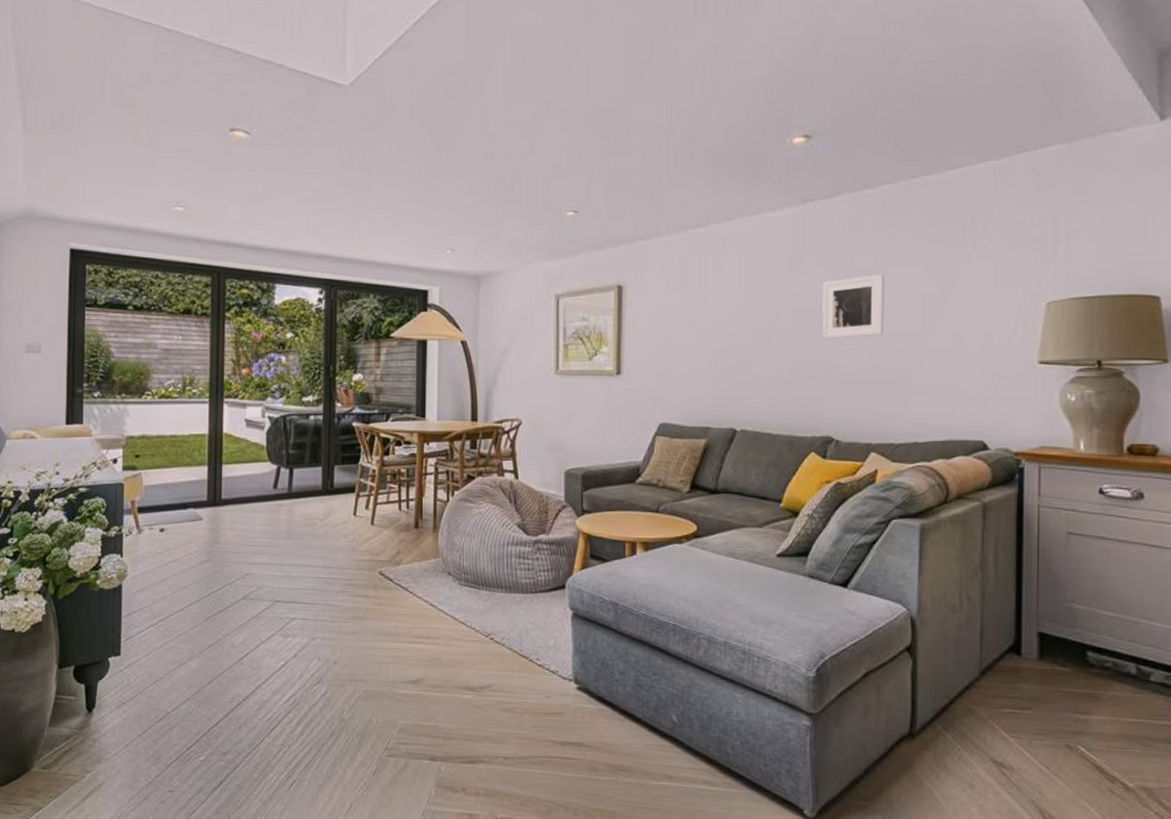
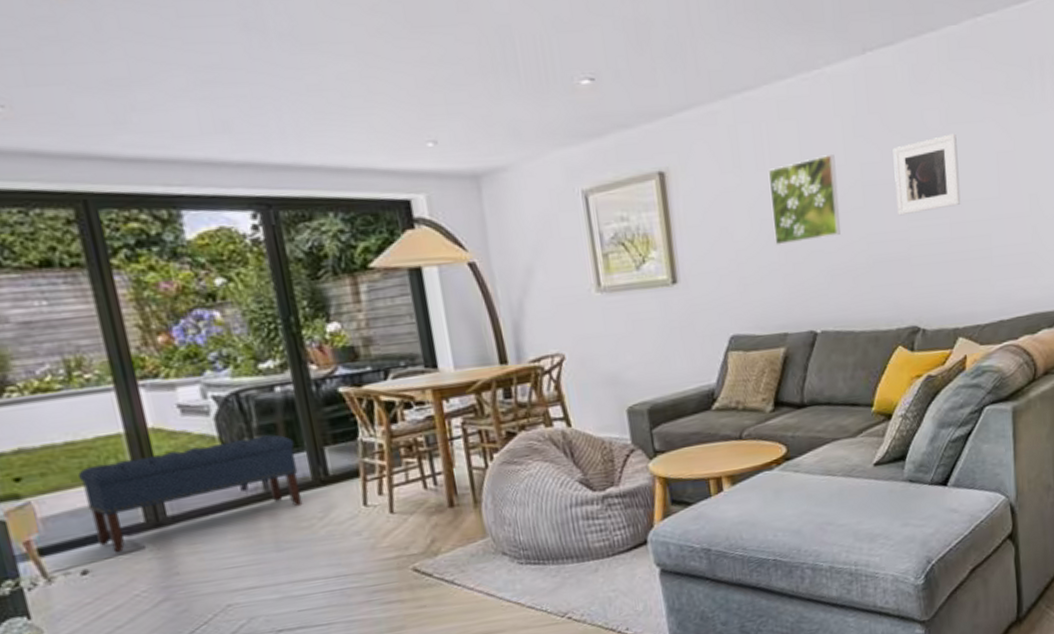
bench: none [174,450,315,520] -> present [78,434,303,553]
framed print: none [708,283,769,353] -> present [768,155,840,245]

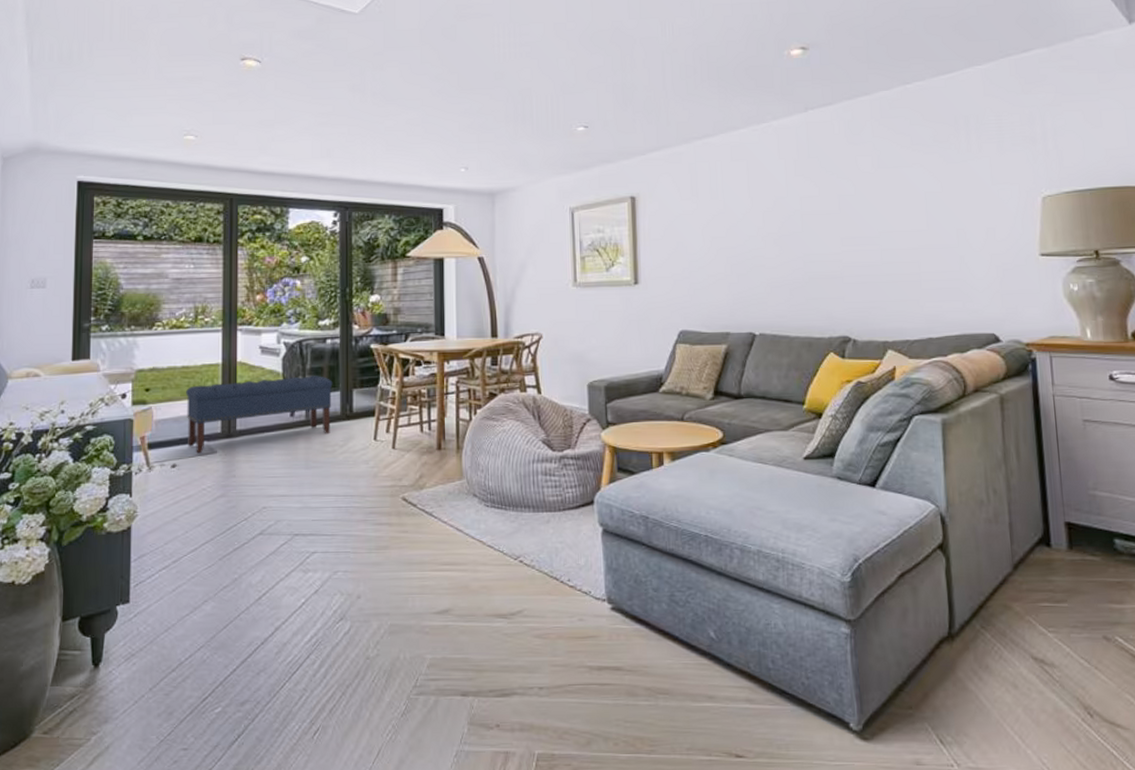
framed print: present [768,155,840,245] -> none [720,189,780,259]
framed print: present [892,133,961,216] -> none [829,176,891,241]

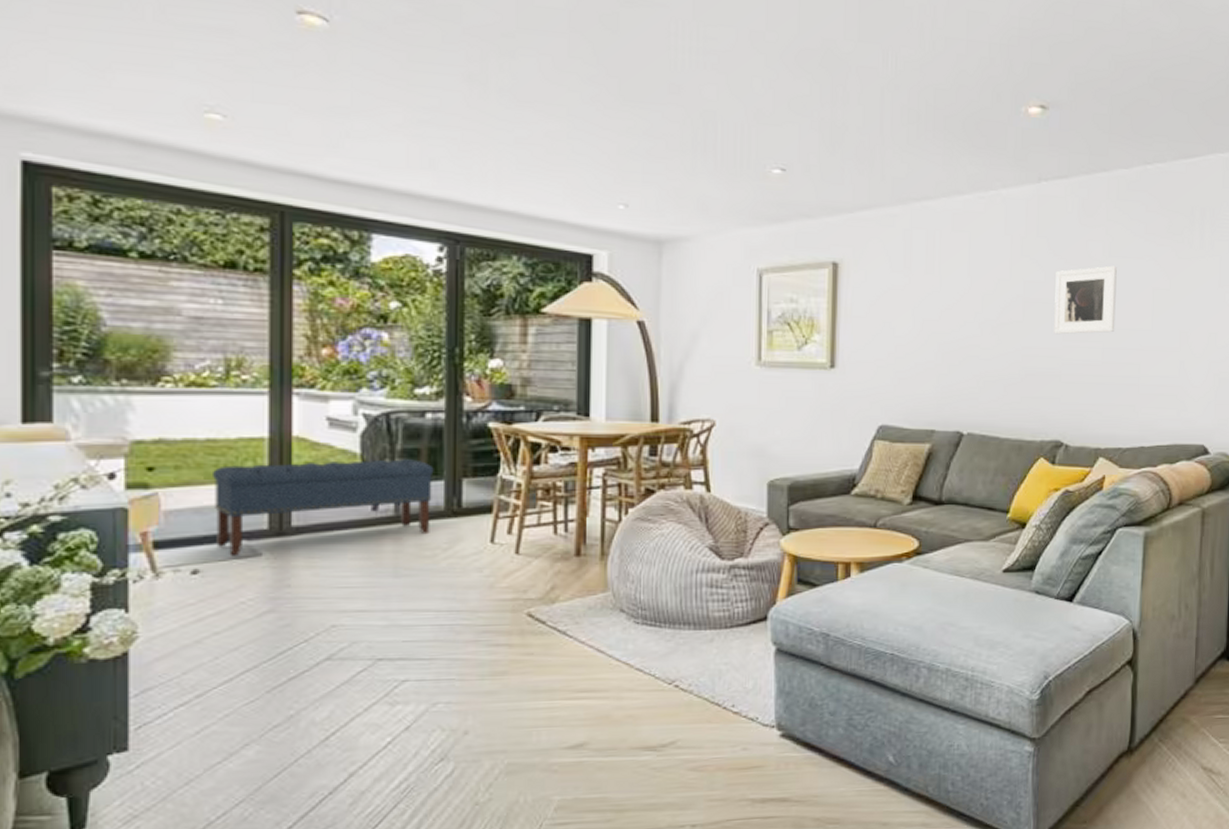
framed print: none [829,176,891,241] -> present [1054,265,1117,335]

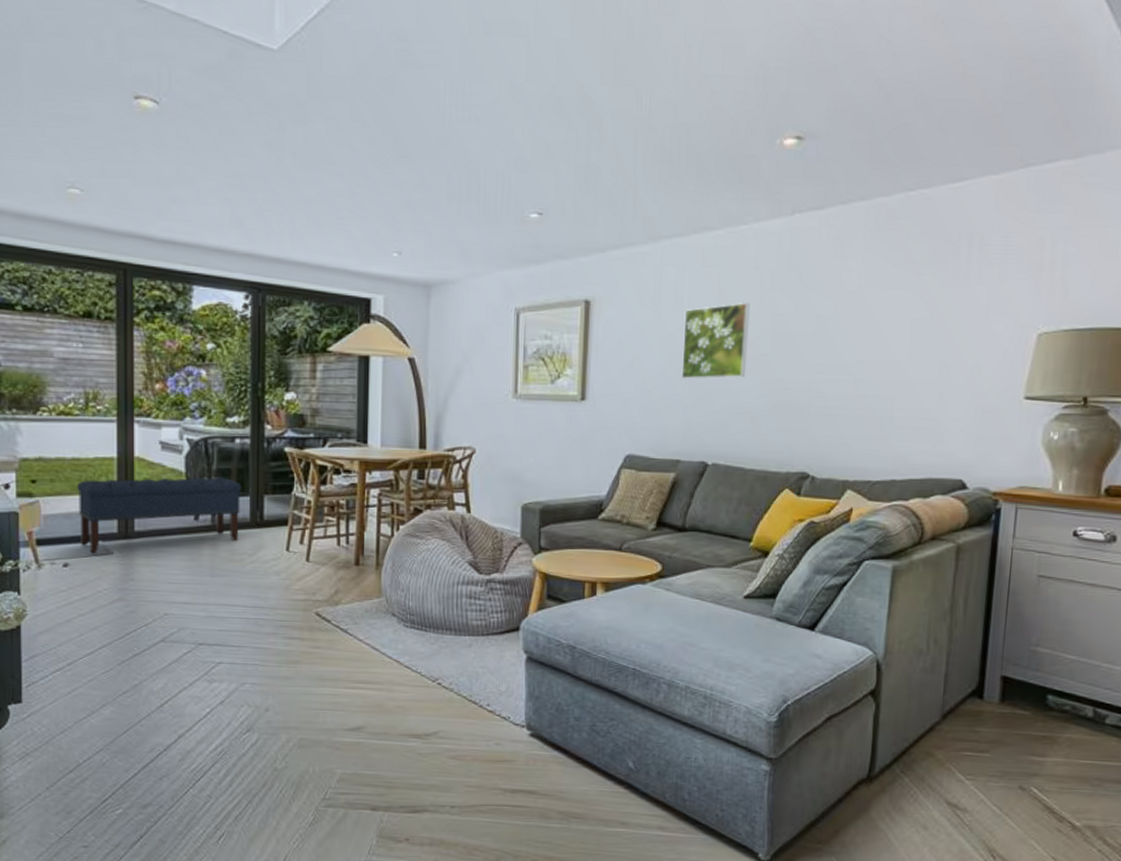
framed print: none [934,269,1001,346] -> present [681,303,750,379]
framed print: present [1054,265,1117,335] -> none [803,296,873,367]

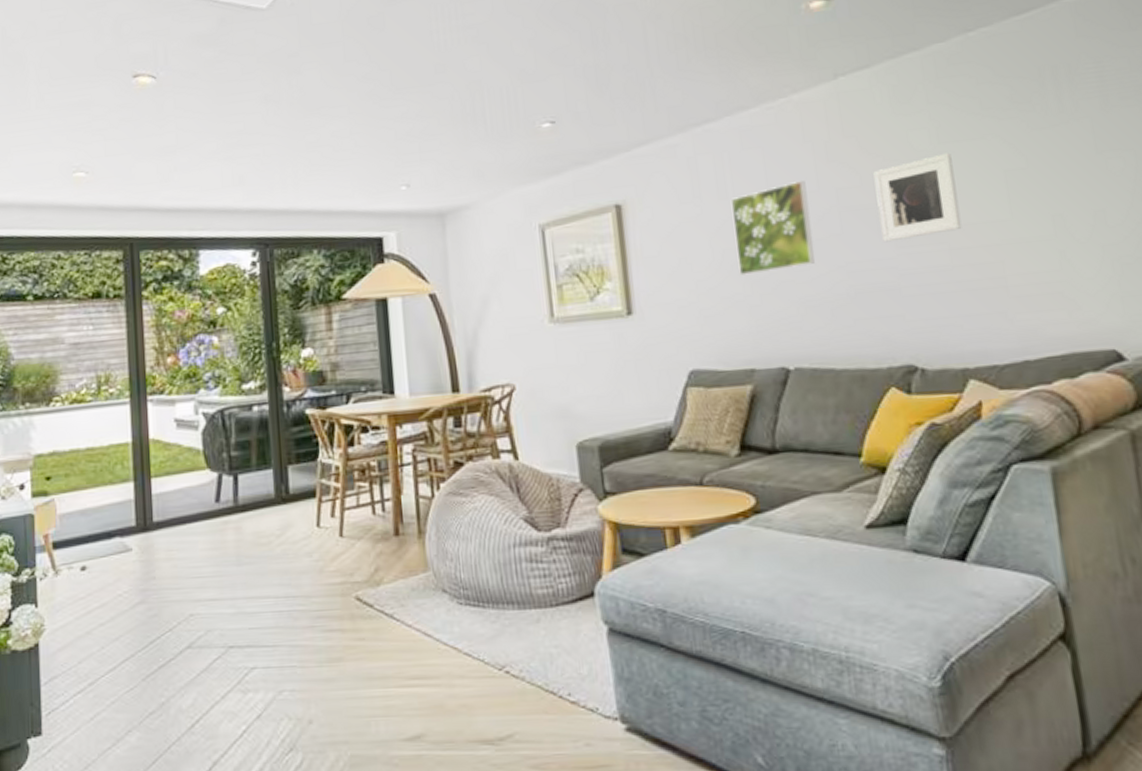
bench: present [77,477,242,554] -> none [92,451,264,553]
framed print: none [803,296,873,367] -> present [873,153,962,243]

